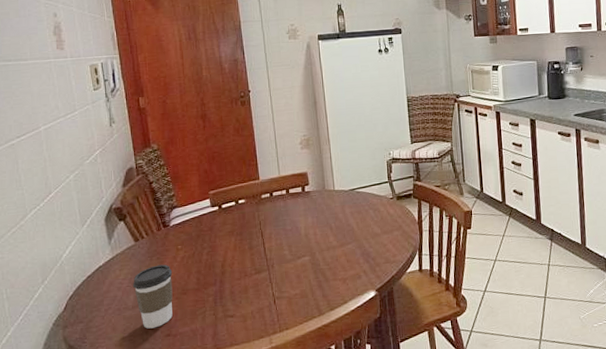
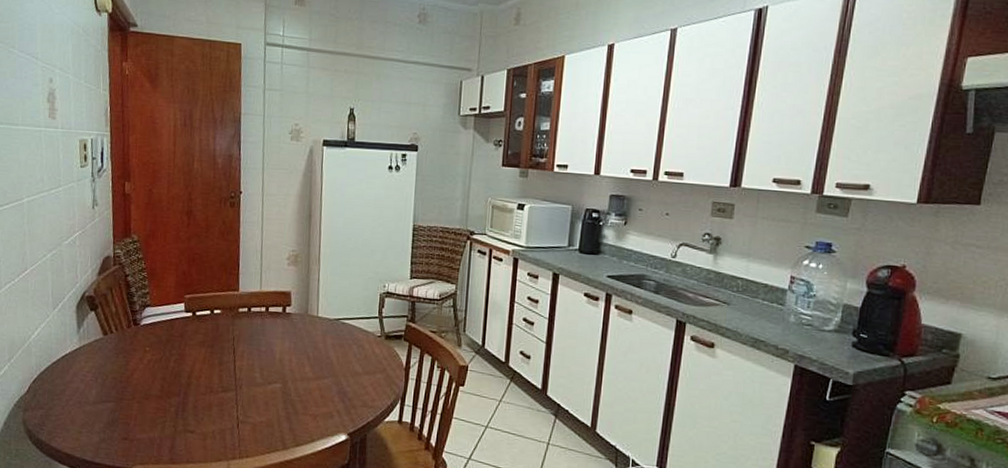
coffee cup: present [133,264,173,329] -> none [96,363,138,429]

